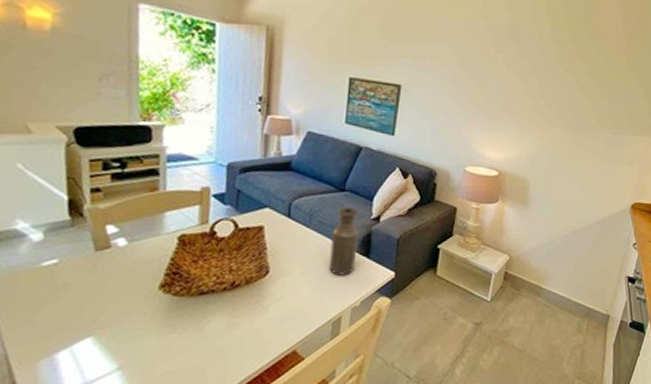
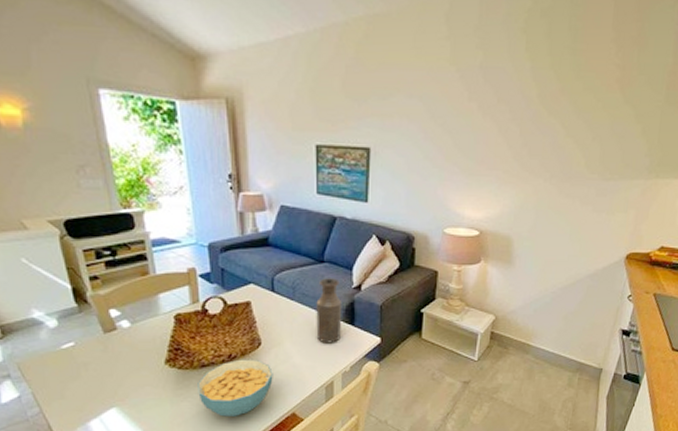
cereal bowl: none [191,287,278,352] -> present [198,359,273,417]

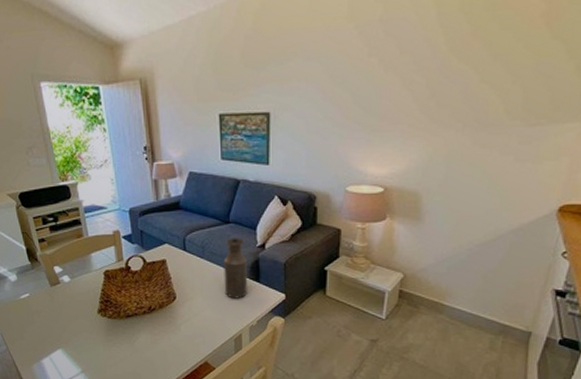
cereal bowl: present [198,359,273,417] -> none [124,311,187,362]

